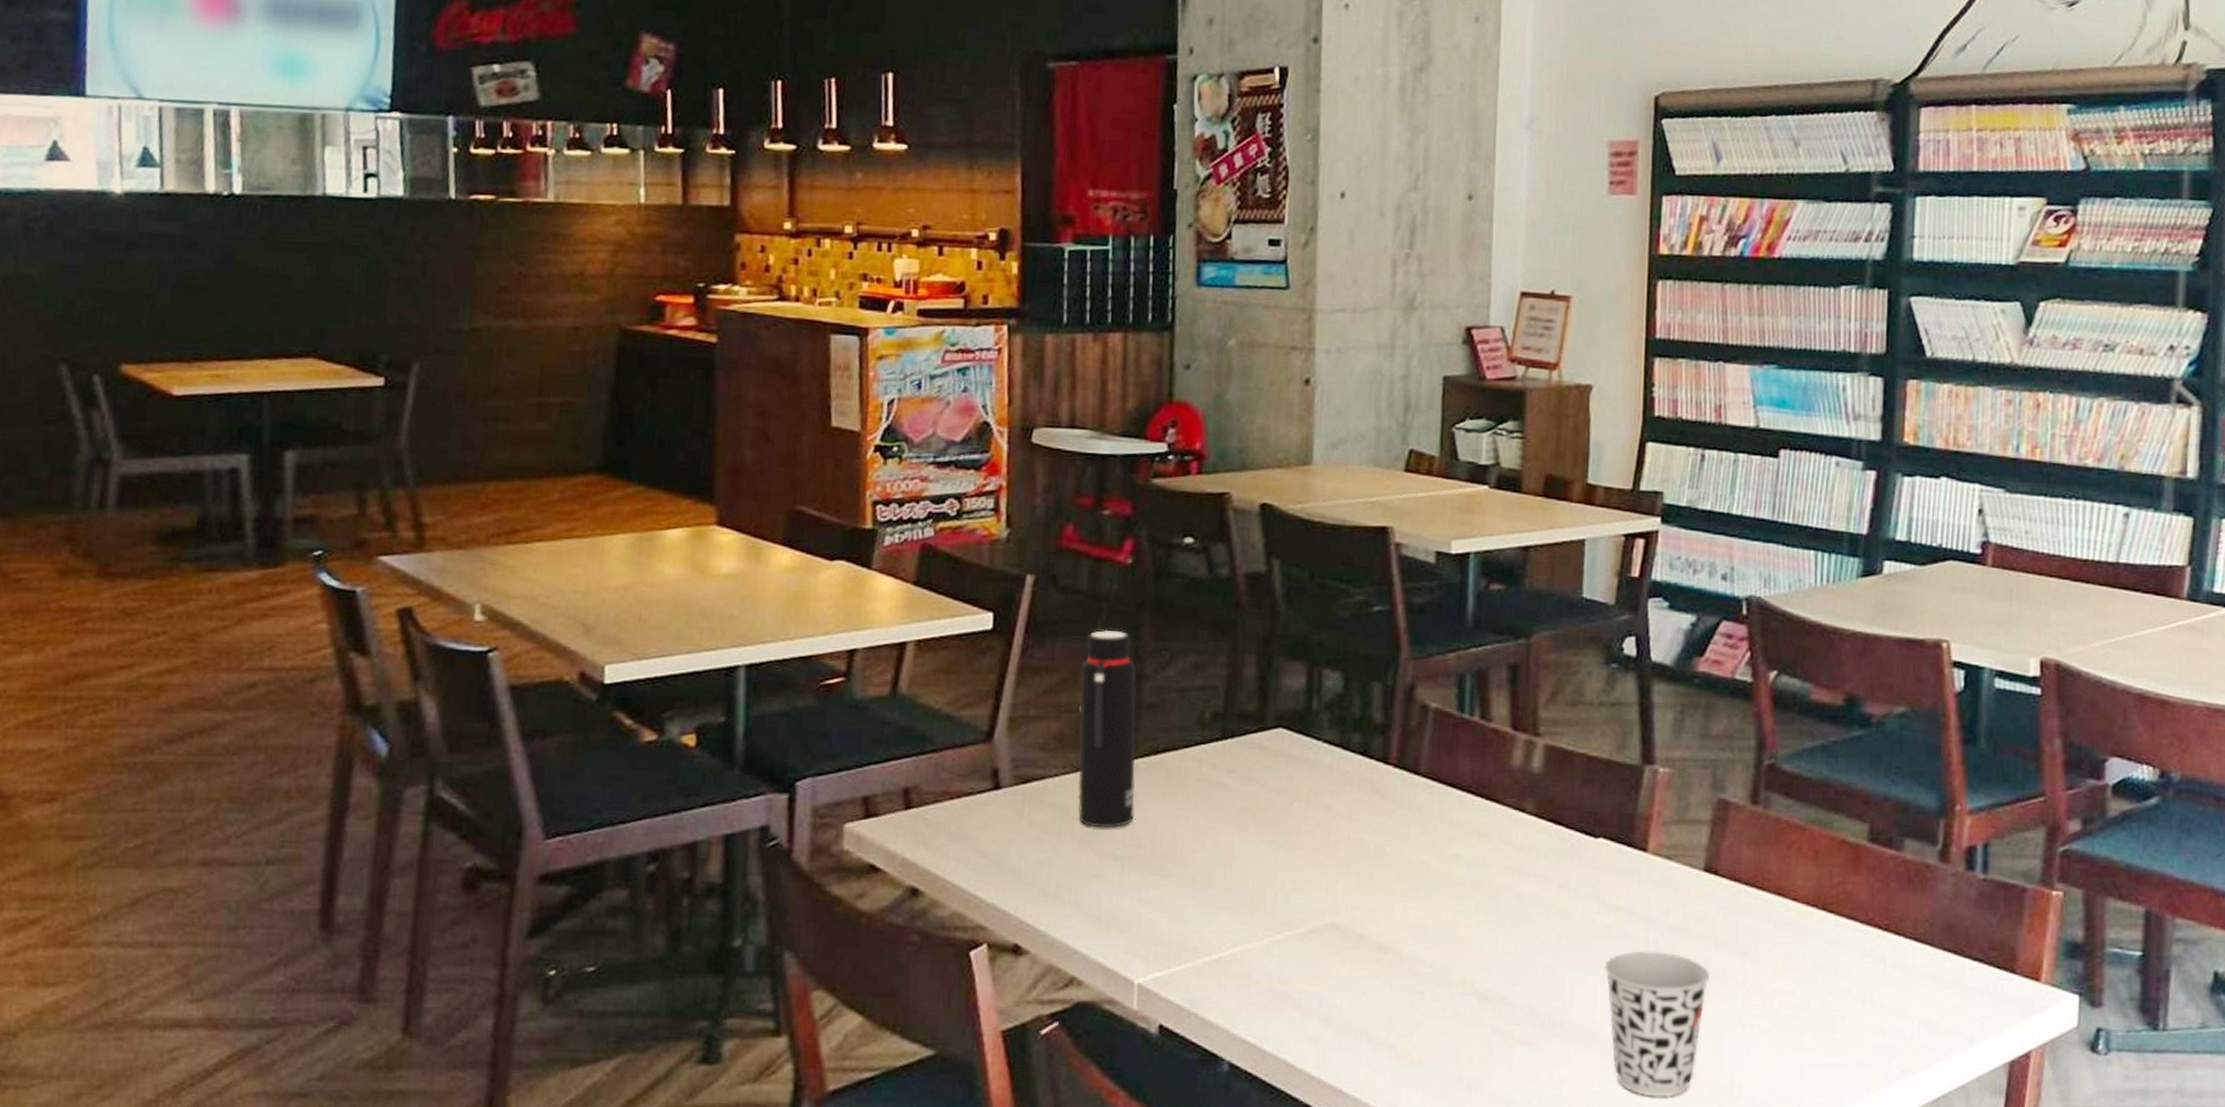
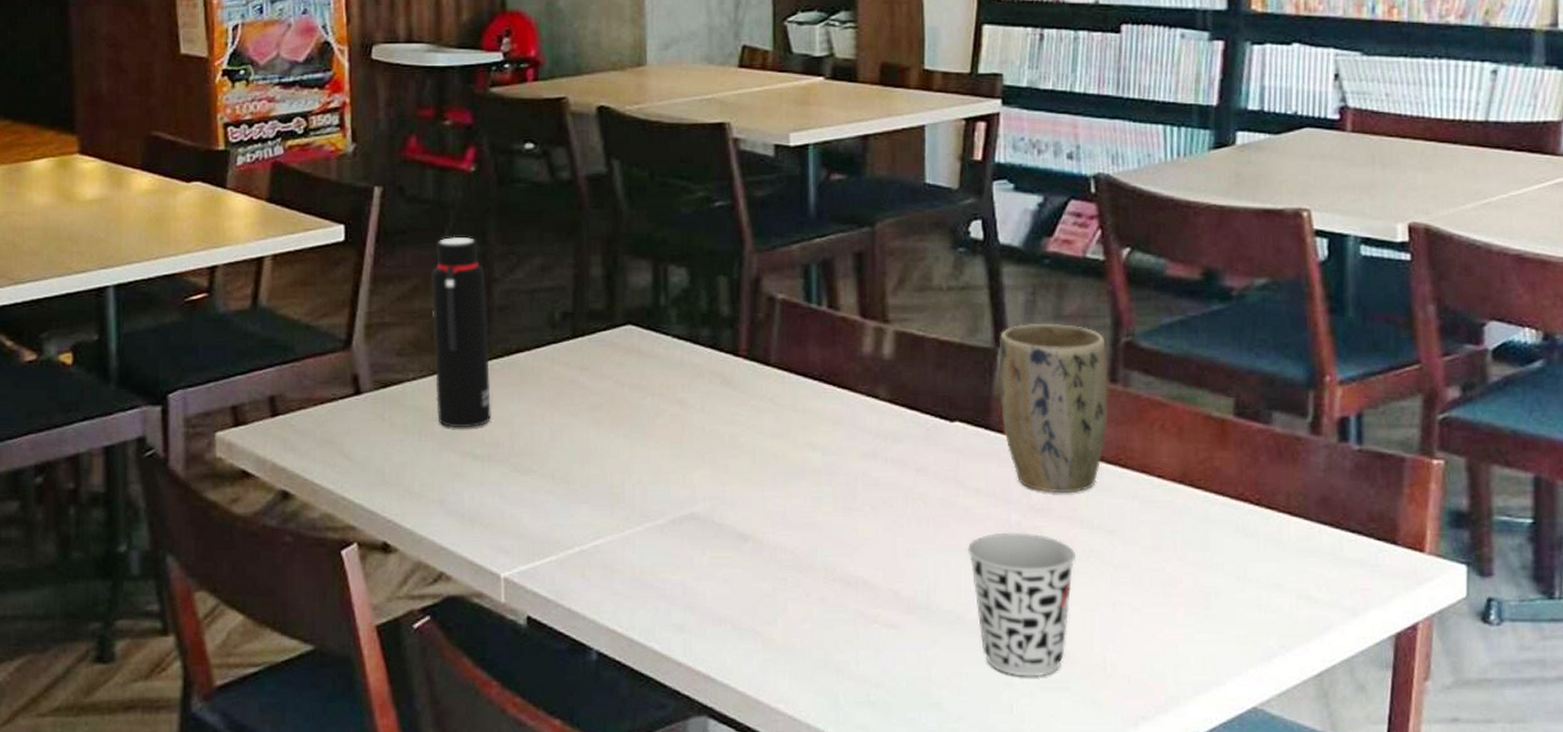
plant pot: none [1643,742,1750,913] -> present [999,323,1108,493]

